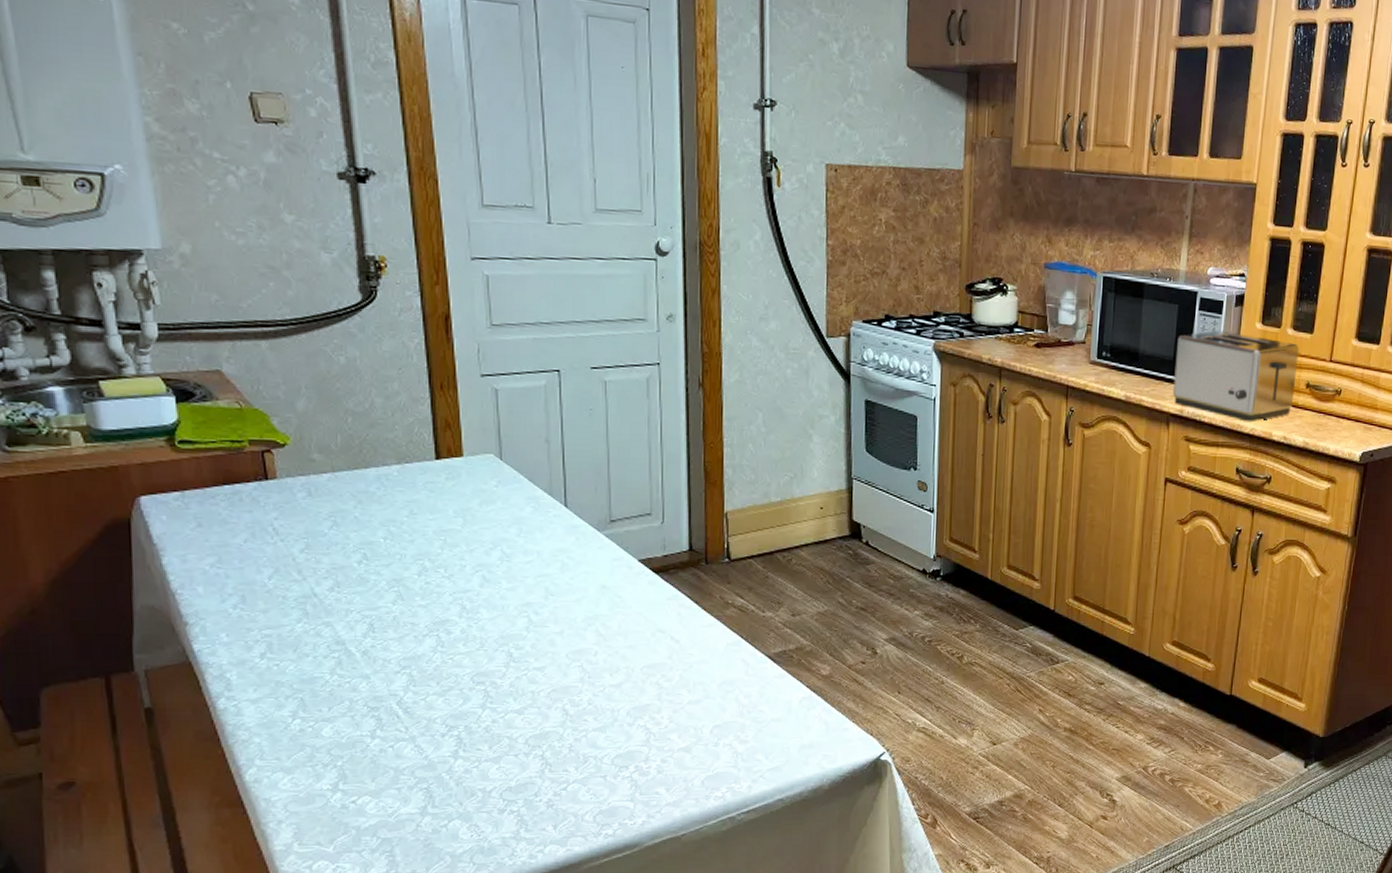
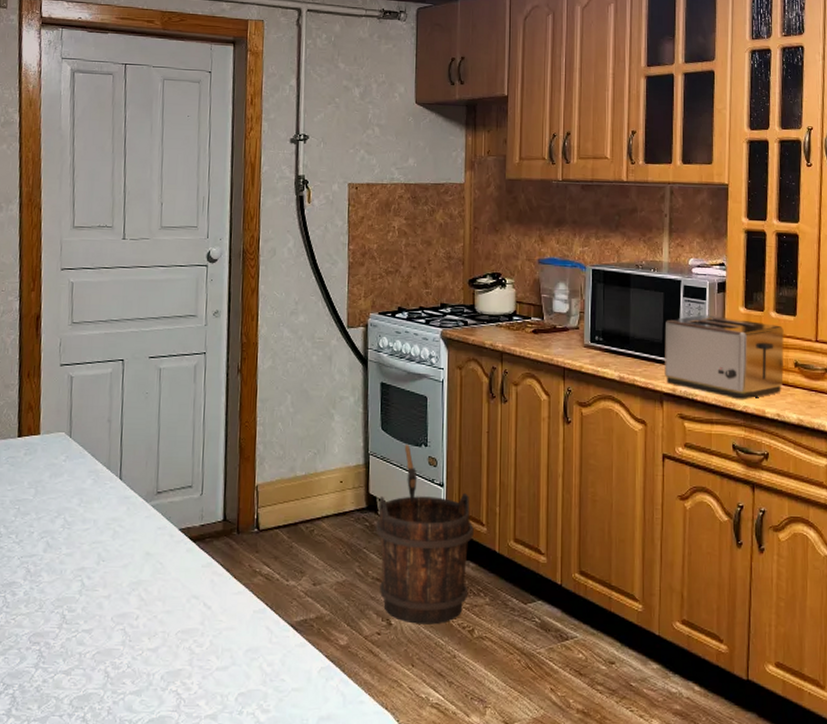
bucket: none [859,468,965,652] -> present [375,445,474,625]

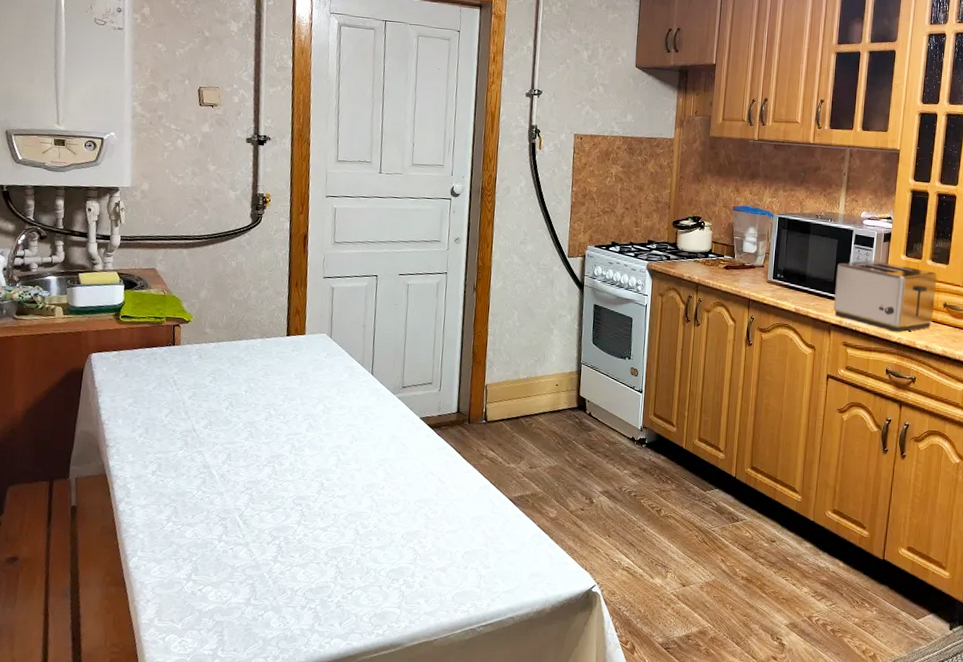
bucket: present [375,445,474,625] -> none [584,357,666,504]

